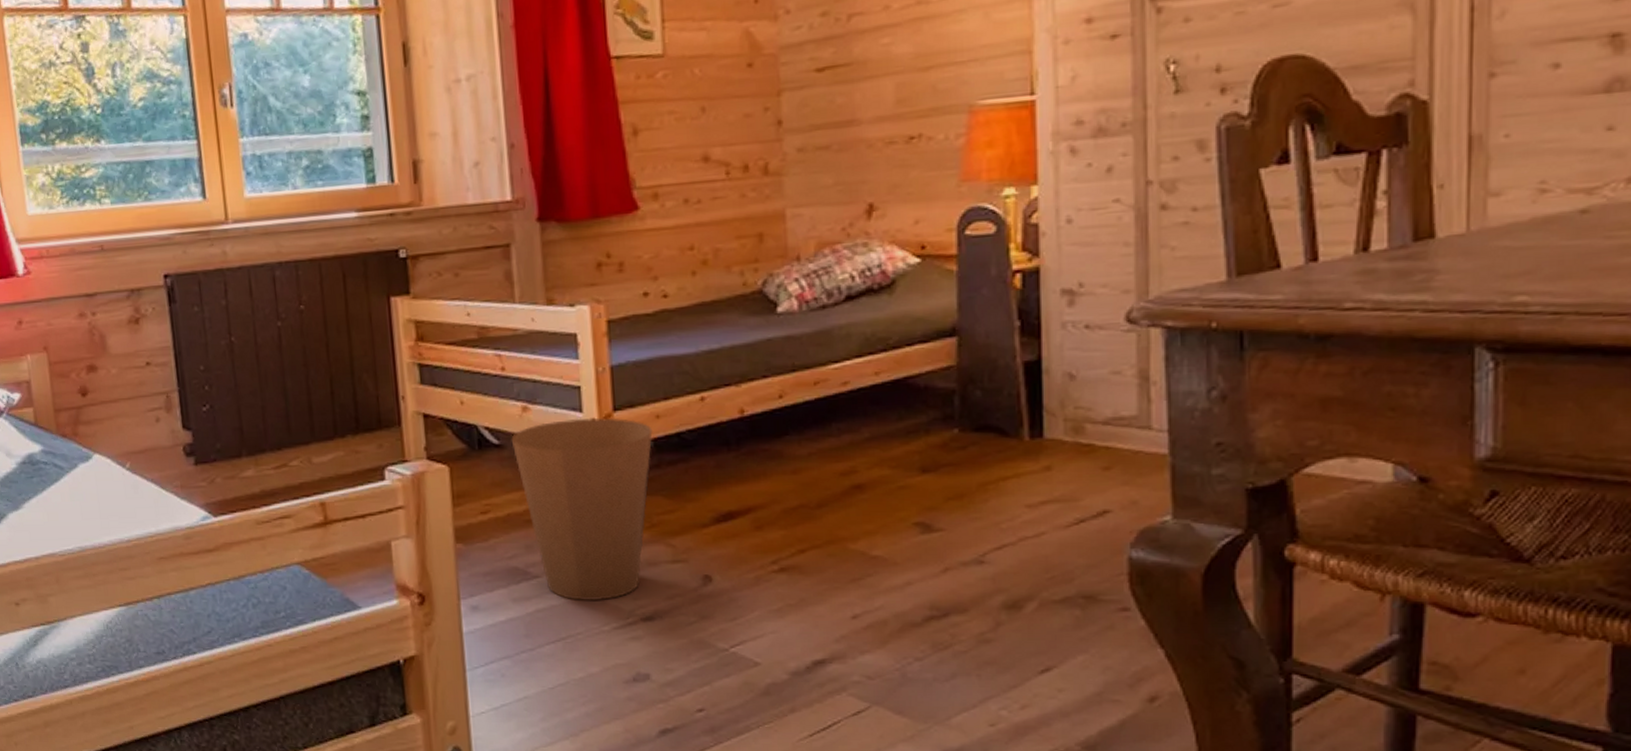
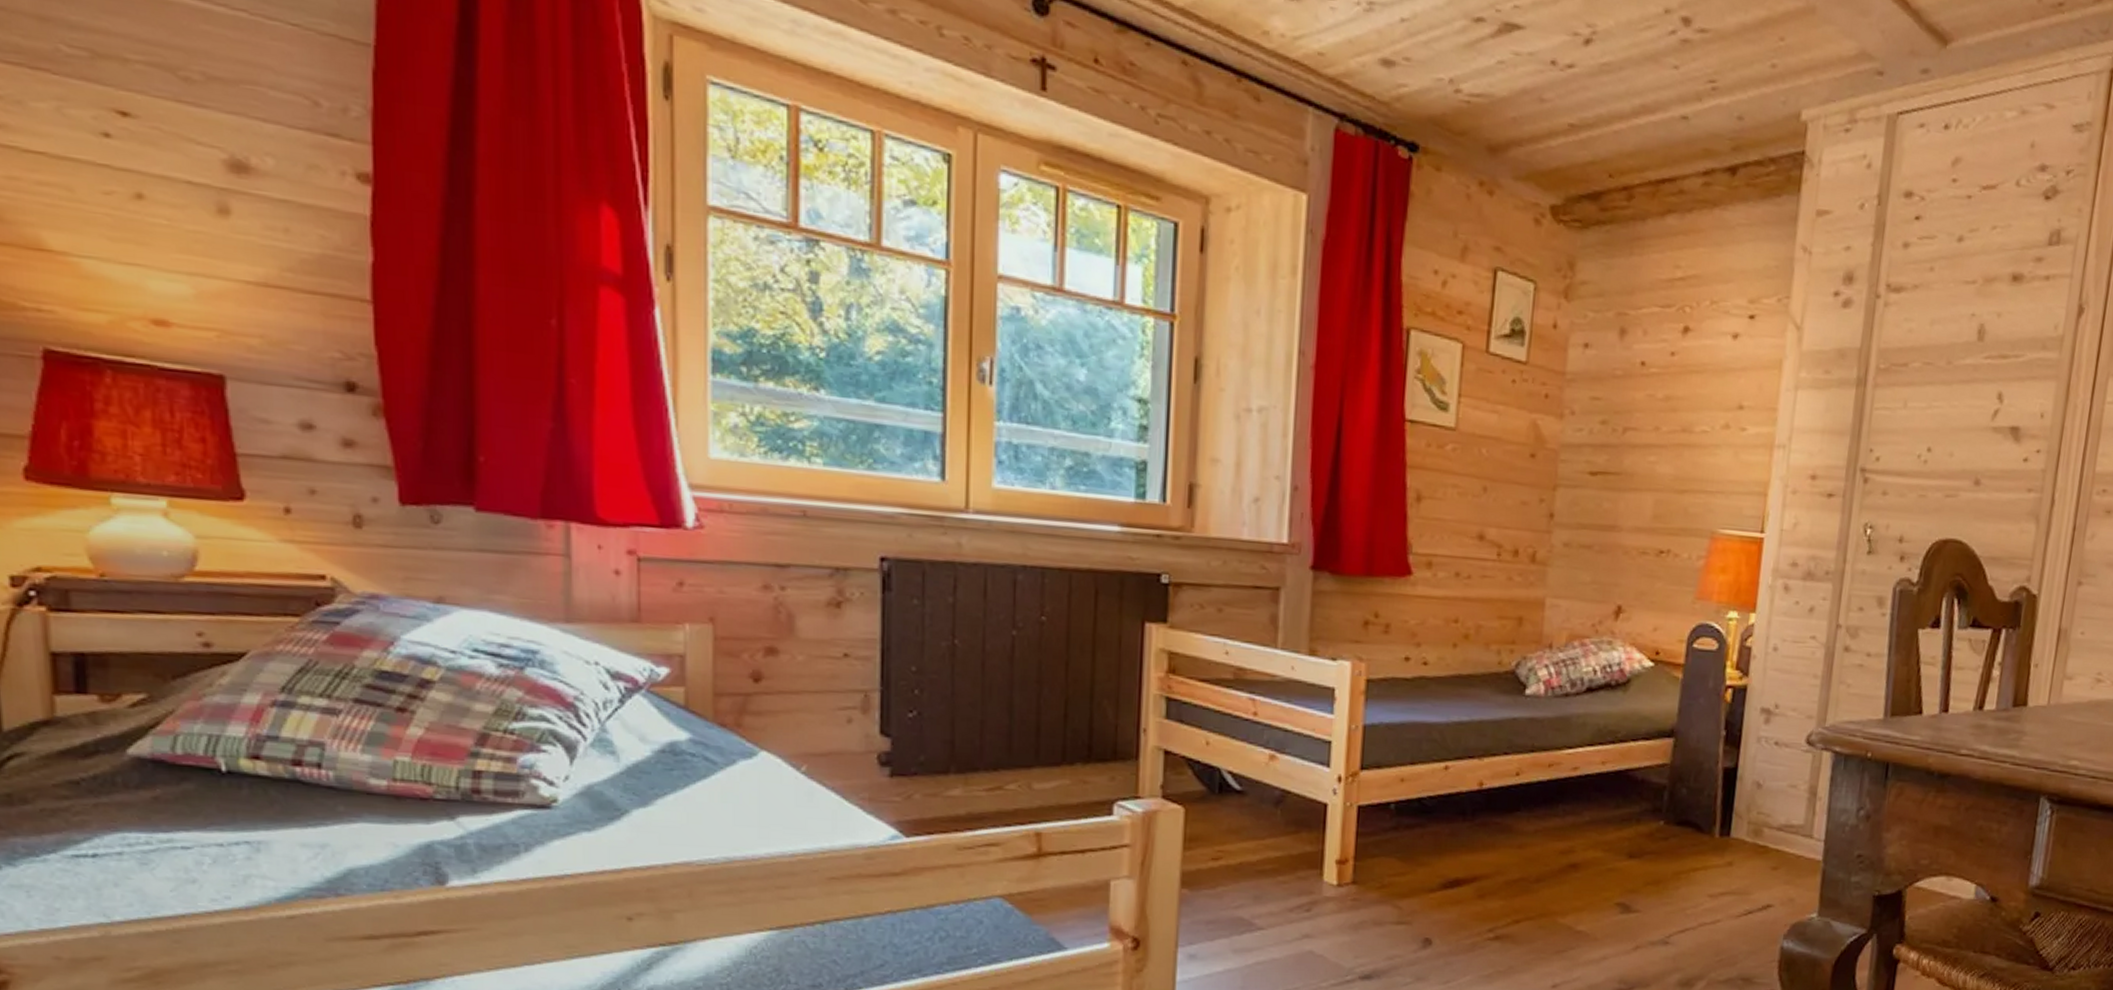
trash can: present [511,417,653,601] -> none [1254,772,1396,957]

